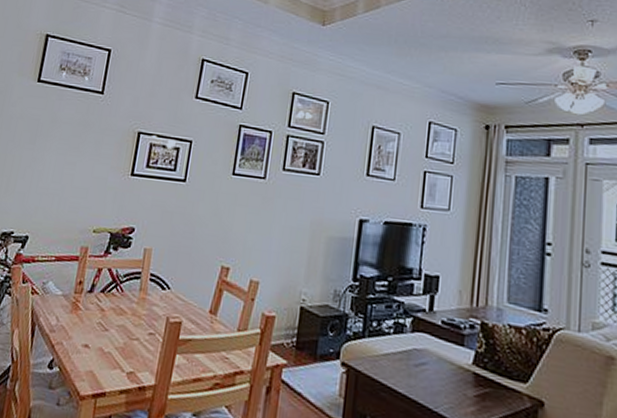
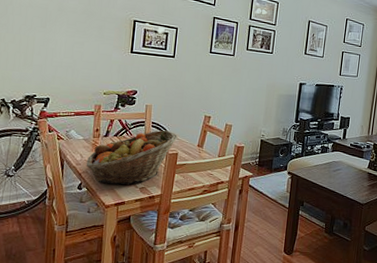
fruit basket: none [61,285,184,367] -> present [86,130,178,185]

